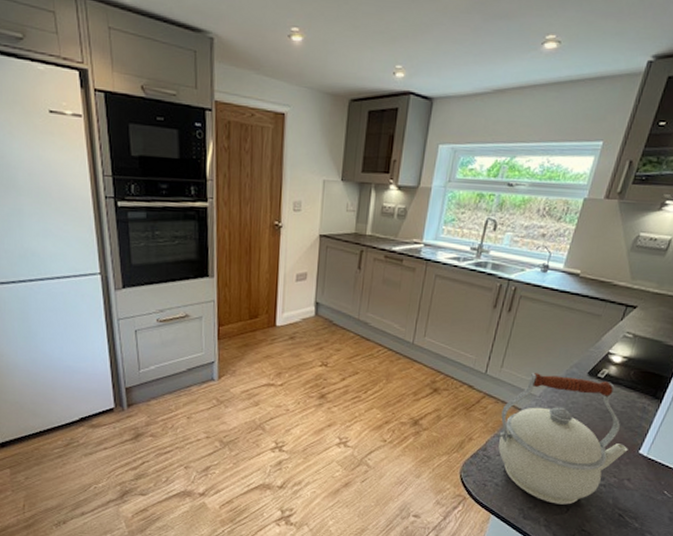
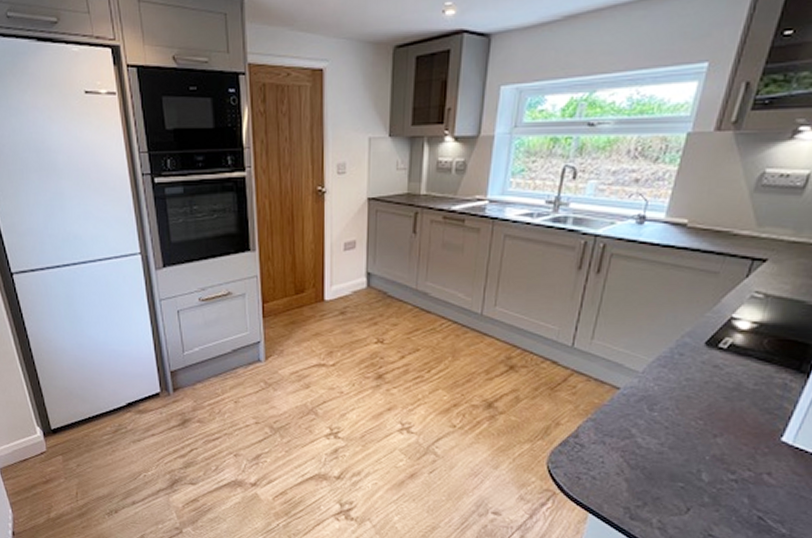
kettle: present [498,373,628,505] -> none [593,345,766,504]

